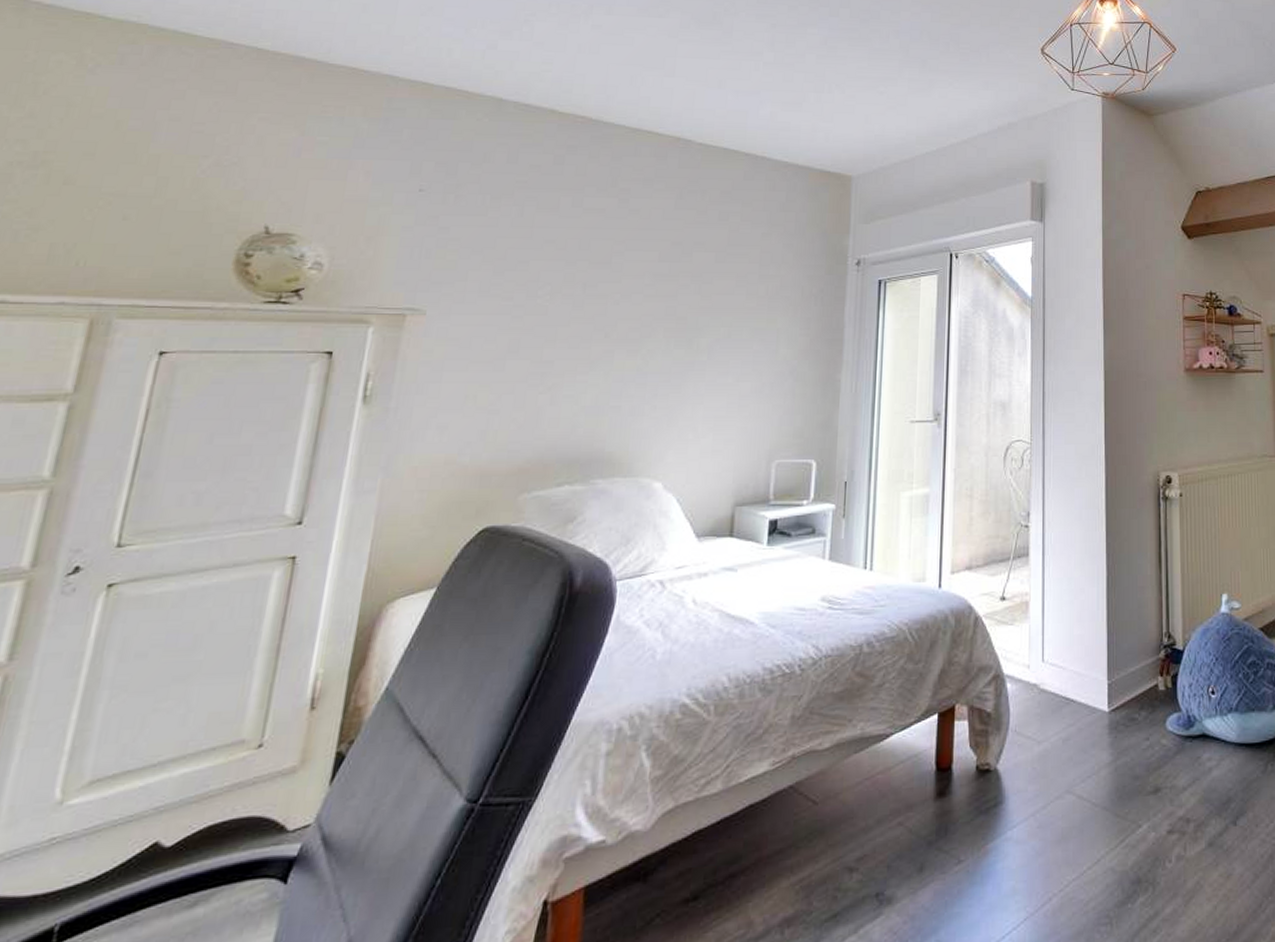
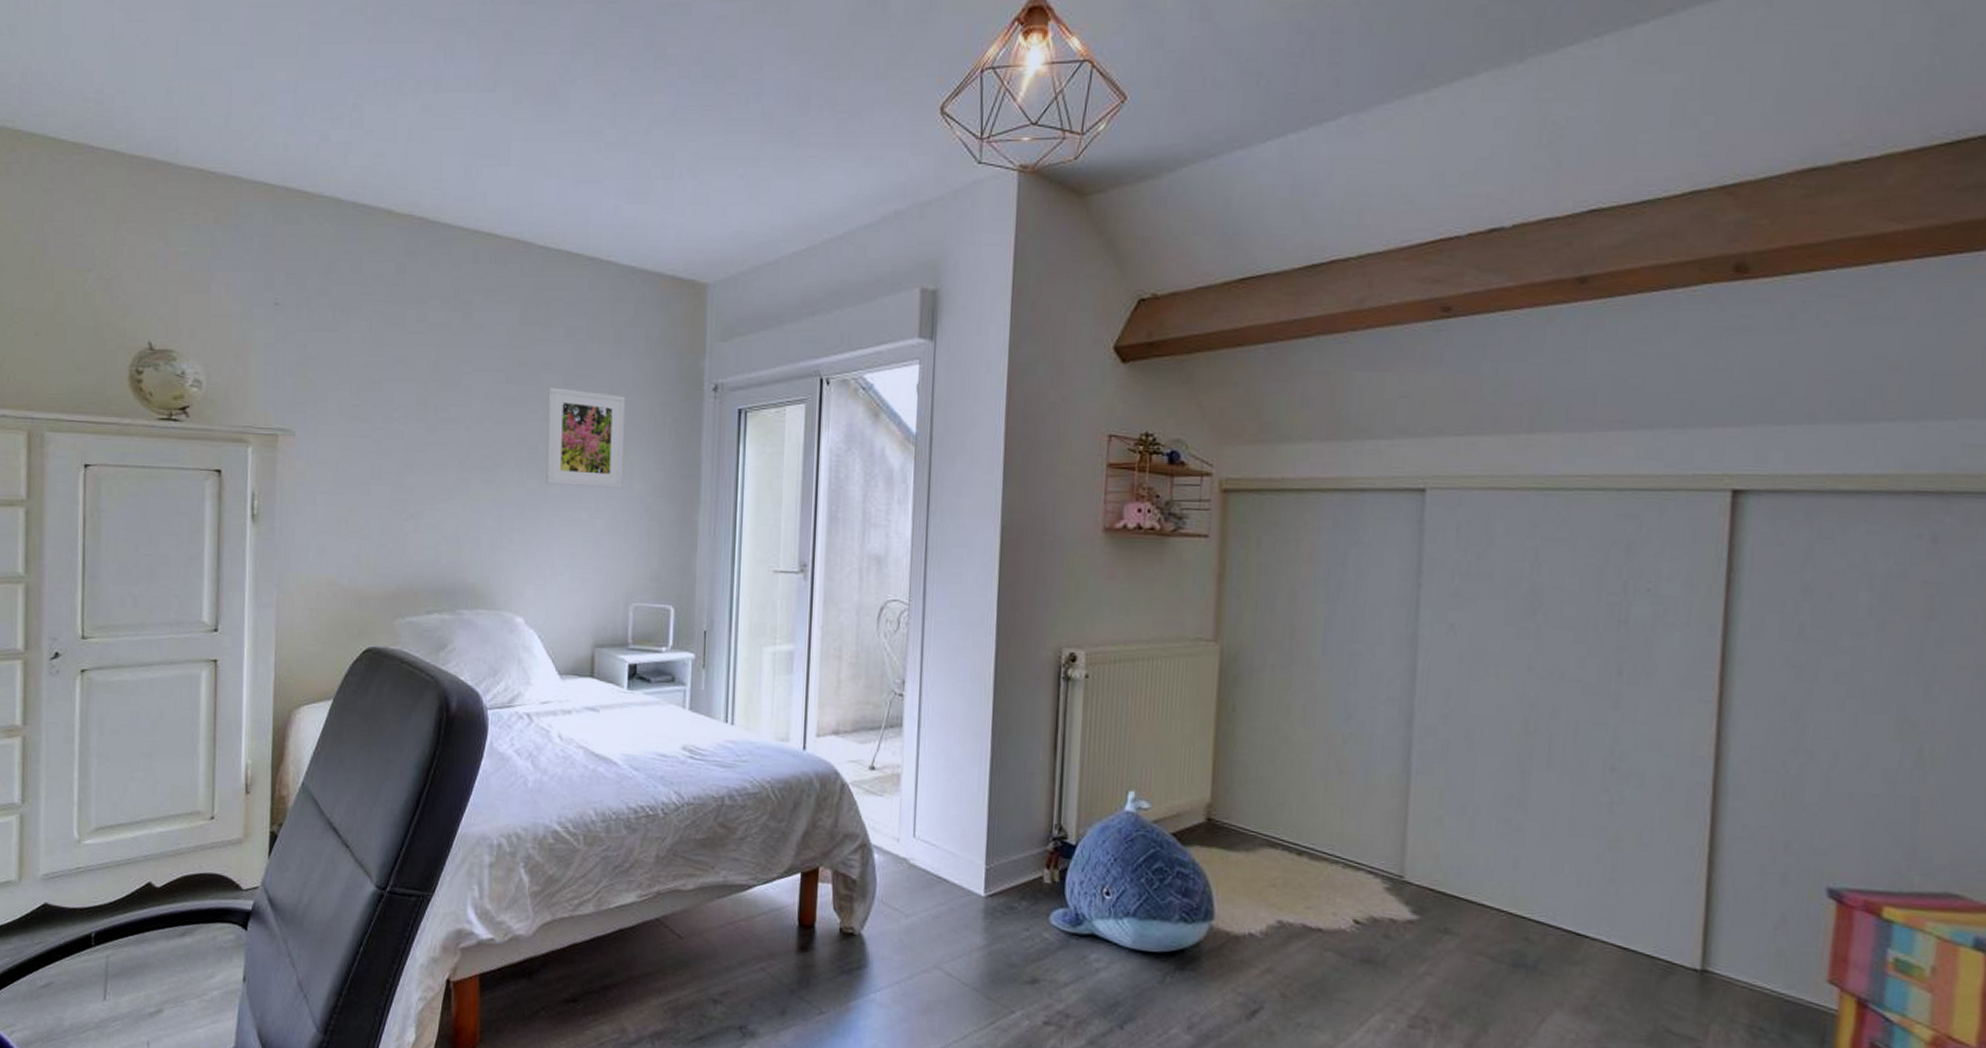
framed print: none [693,264,775,353] -> present [546,387,626,489]

